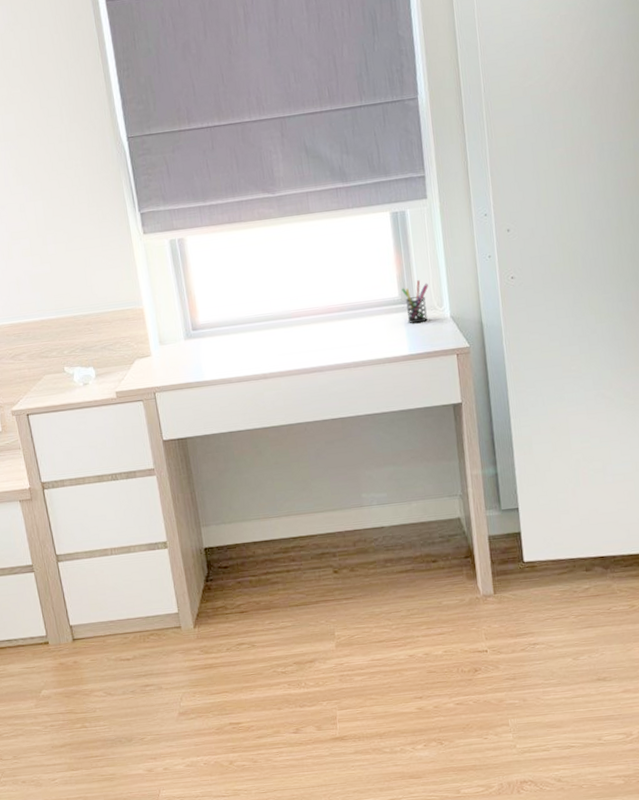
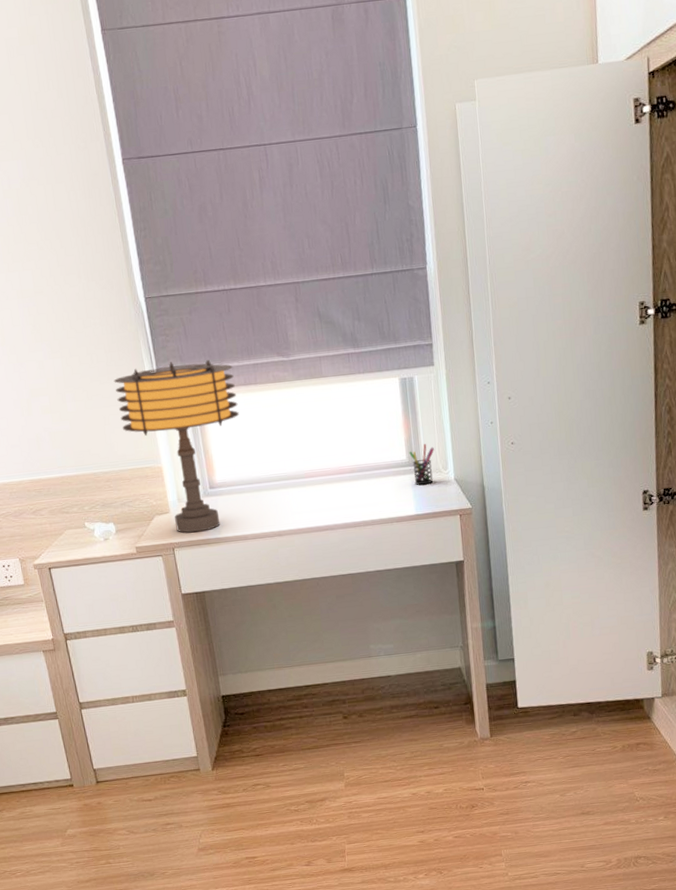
table lamp: none [95,198,223,377] -> present [113,360,239,533]

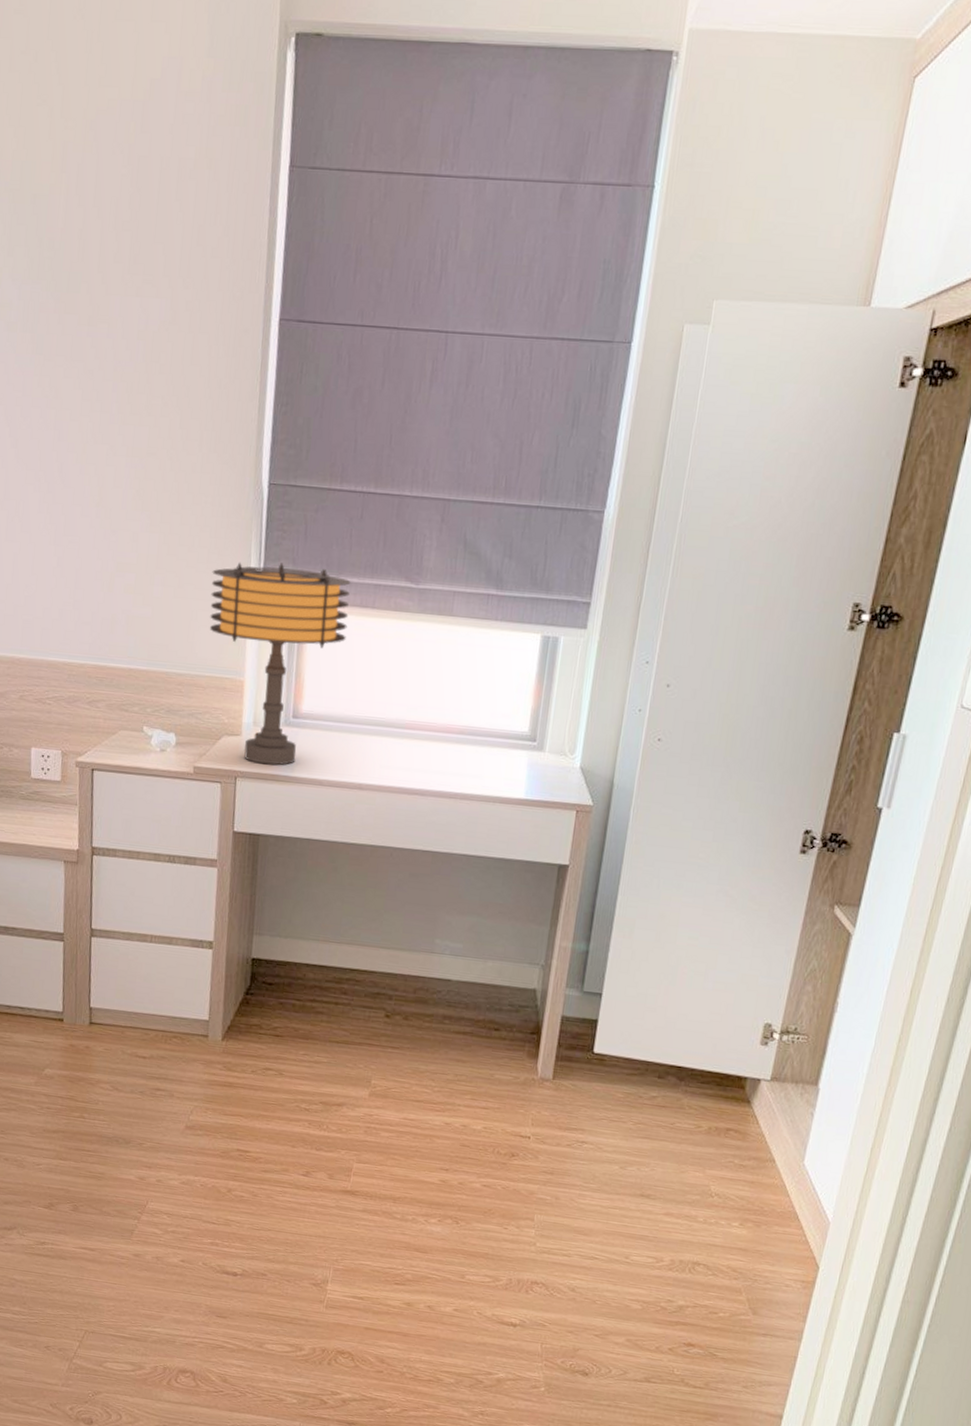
pen holder: present [409,444,434,486] -> none [531,718,564,767]

